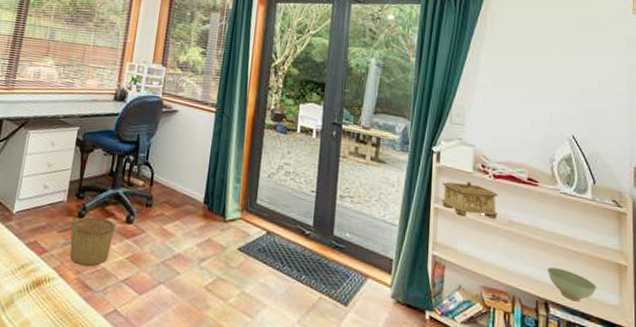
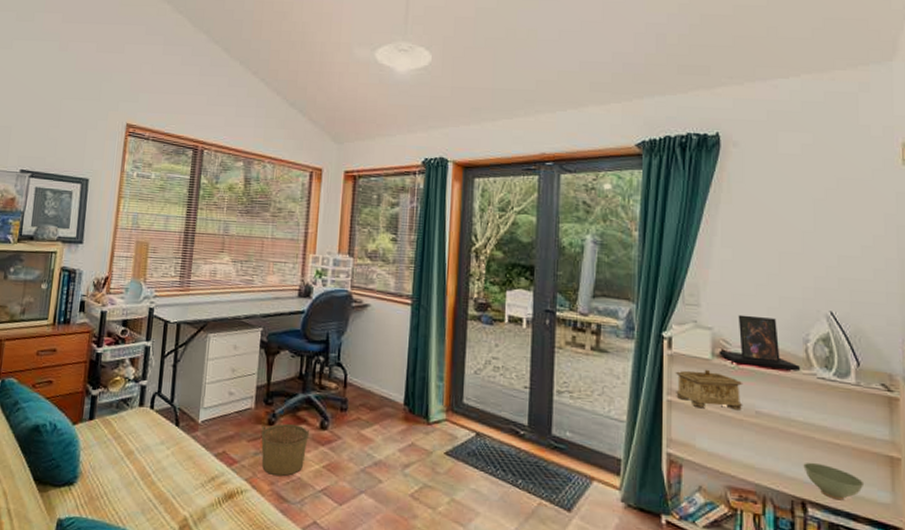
photo frame: none [479,134,546,187] -> present [719,314,800,372]

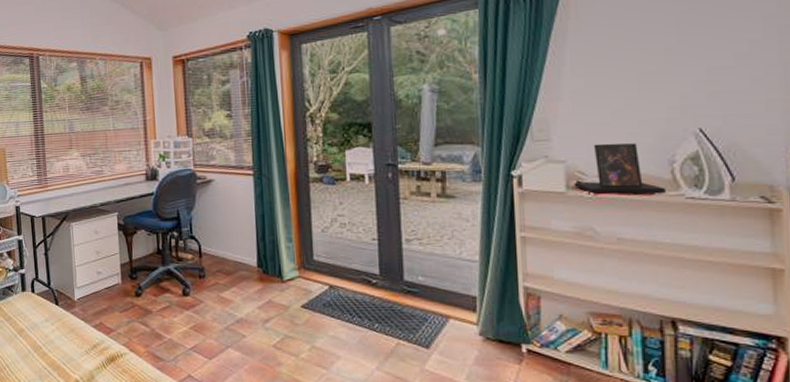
basket: present [261,423,309,477] -> none [130,294,174,340]
decorative box: present [675,369,743,410] -> none [527,202,603,240]
bowl: present [803,462,865,501] -> none [672,281,742,316]

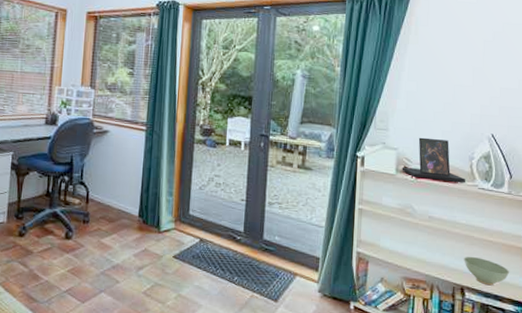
bowl: none [672,281,742,316] -> present [464,256,510,286]

